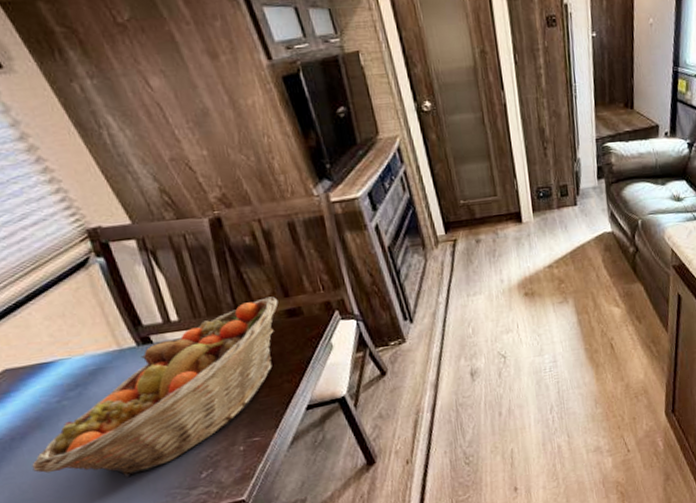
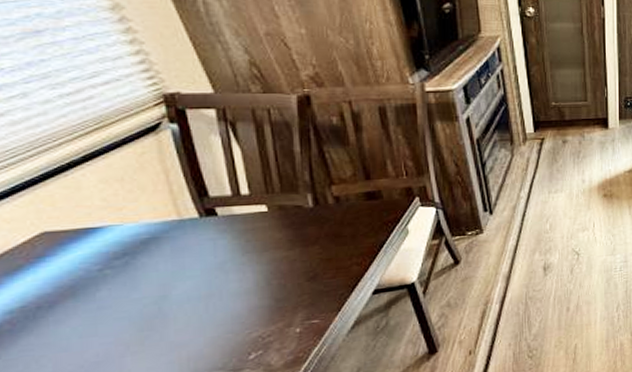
fruit basket: present [32,296,278,478] -> none [56,178,358,356]

